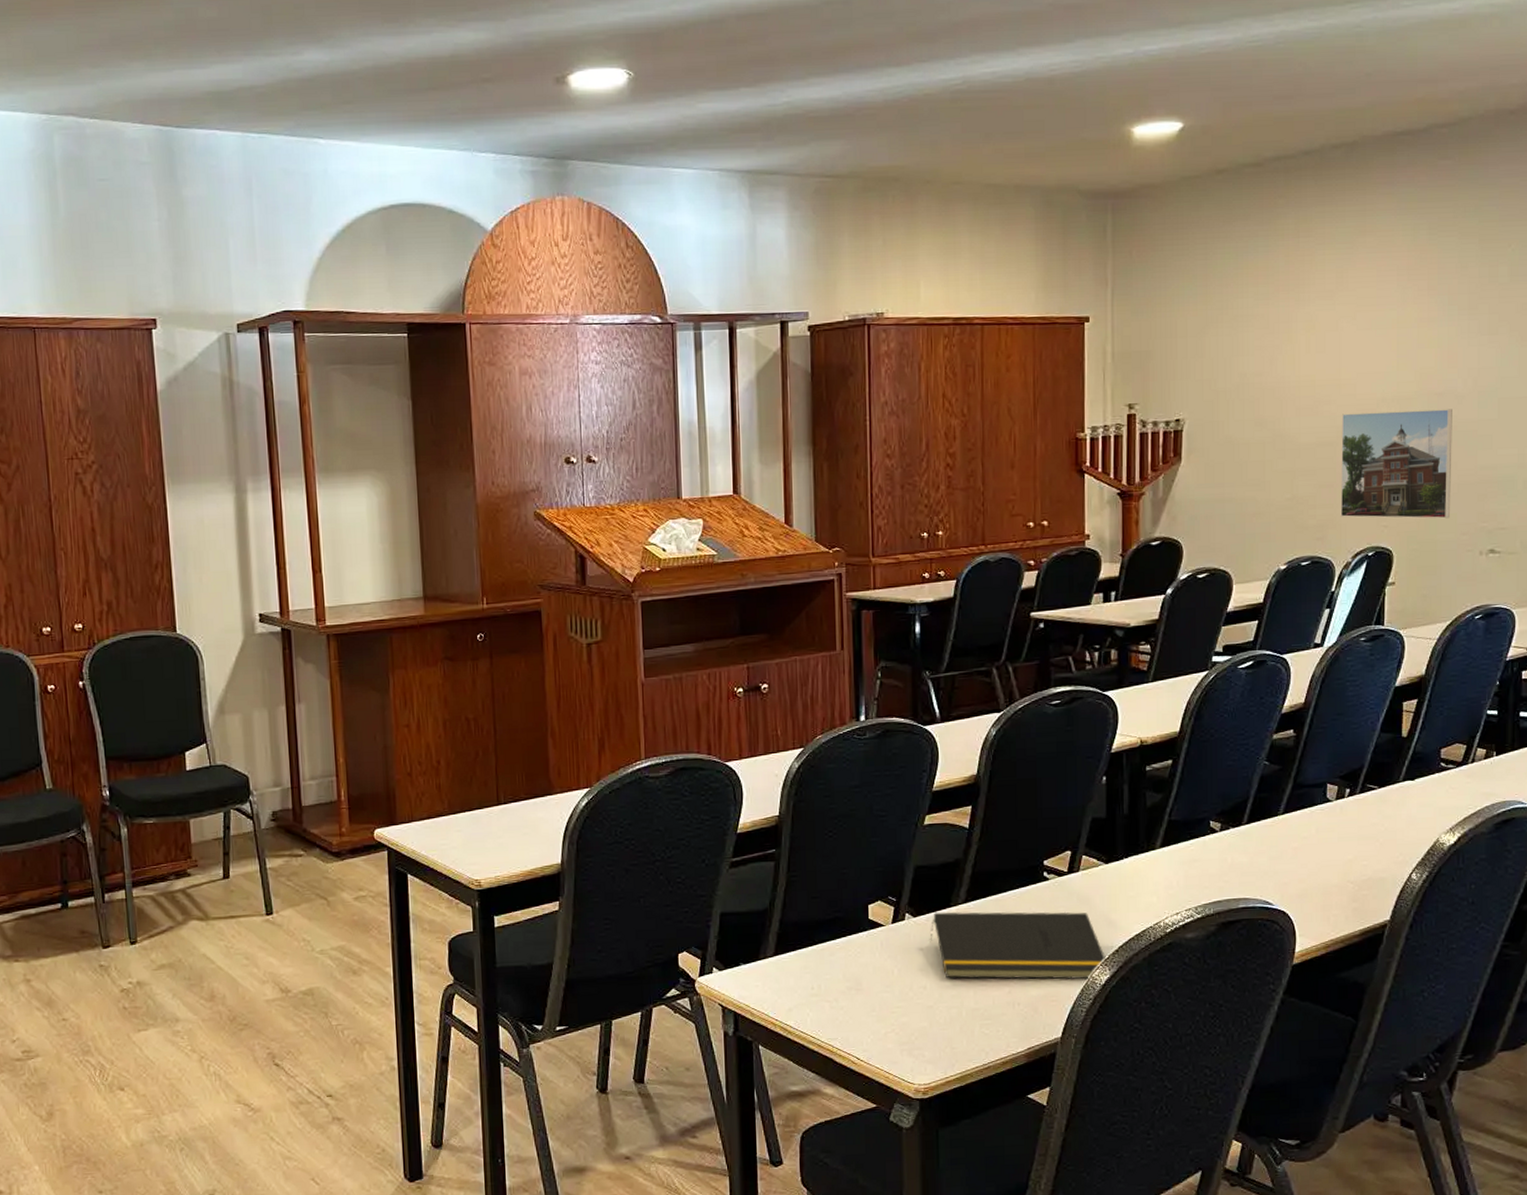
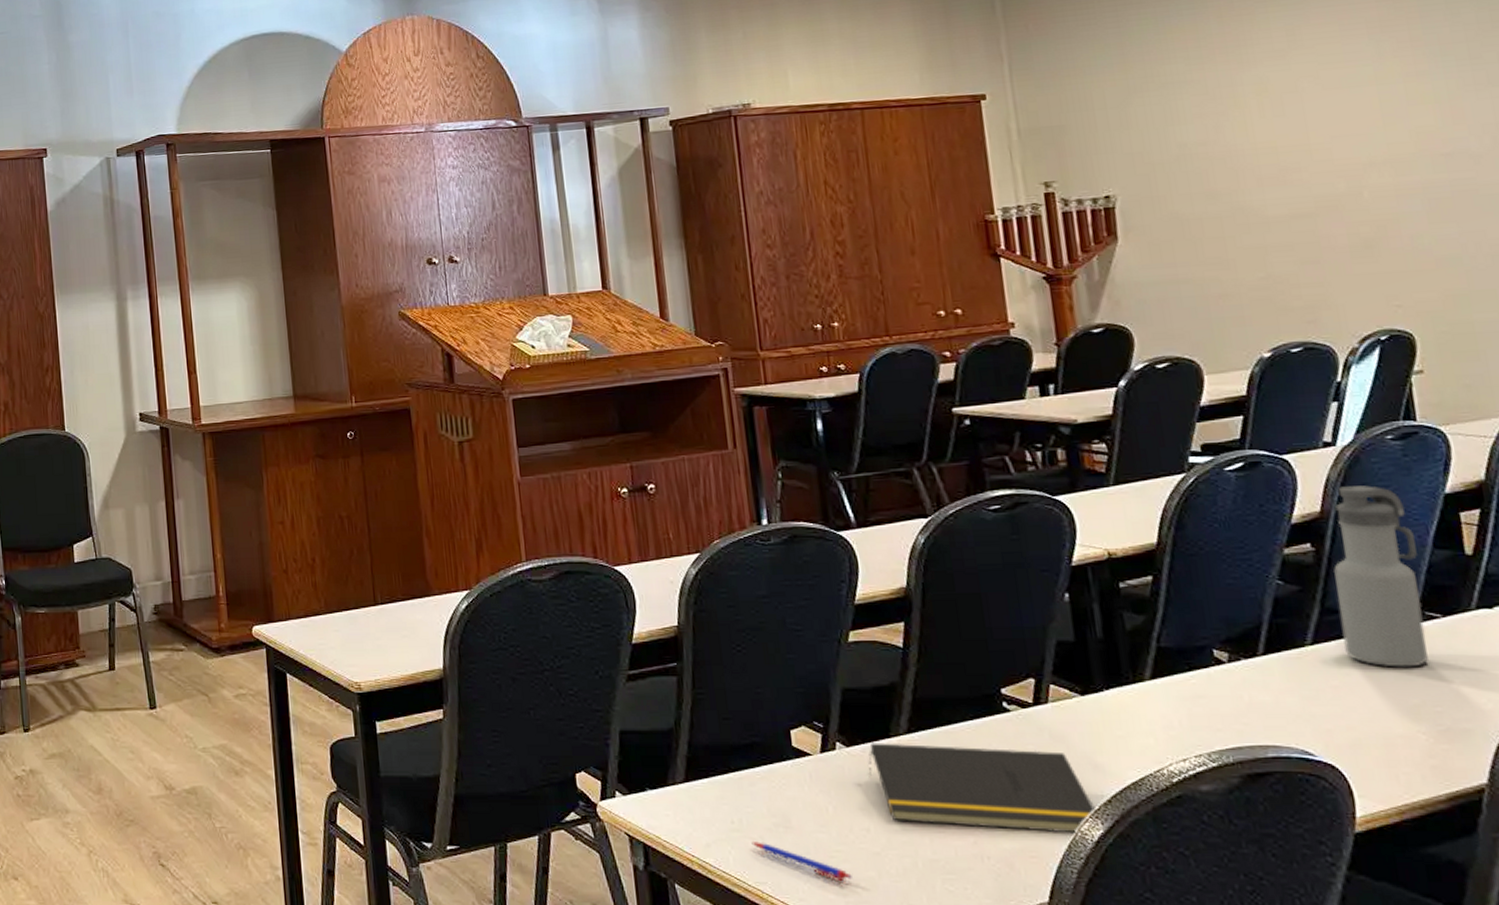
pen: none [827,1003,908,1033] -> present [751,842,852,882]
water bottle: none [1305,680,1368,831] -> present [1334,485,1428,668]
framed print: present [1340,409,1452,519] -> none [1318,170,1487,297]

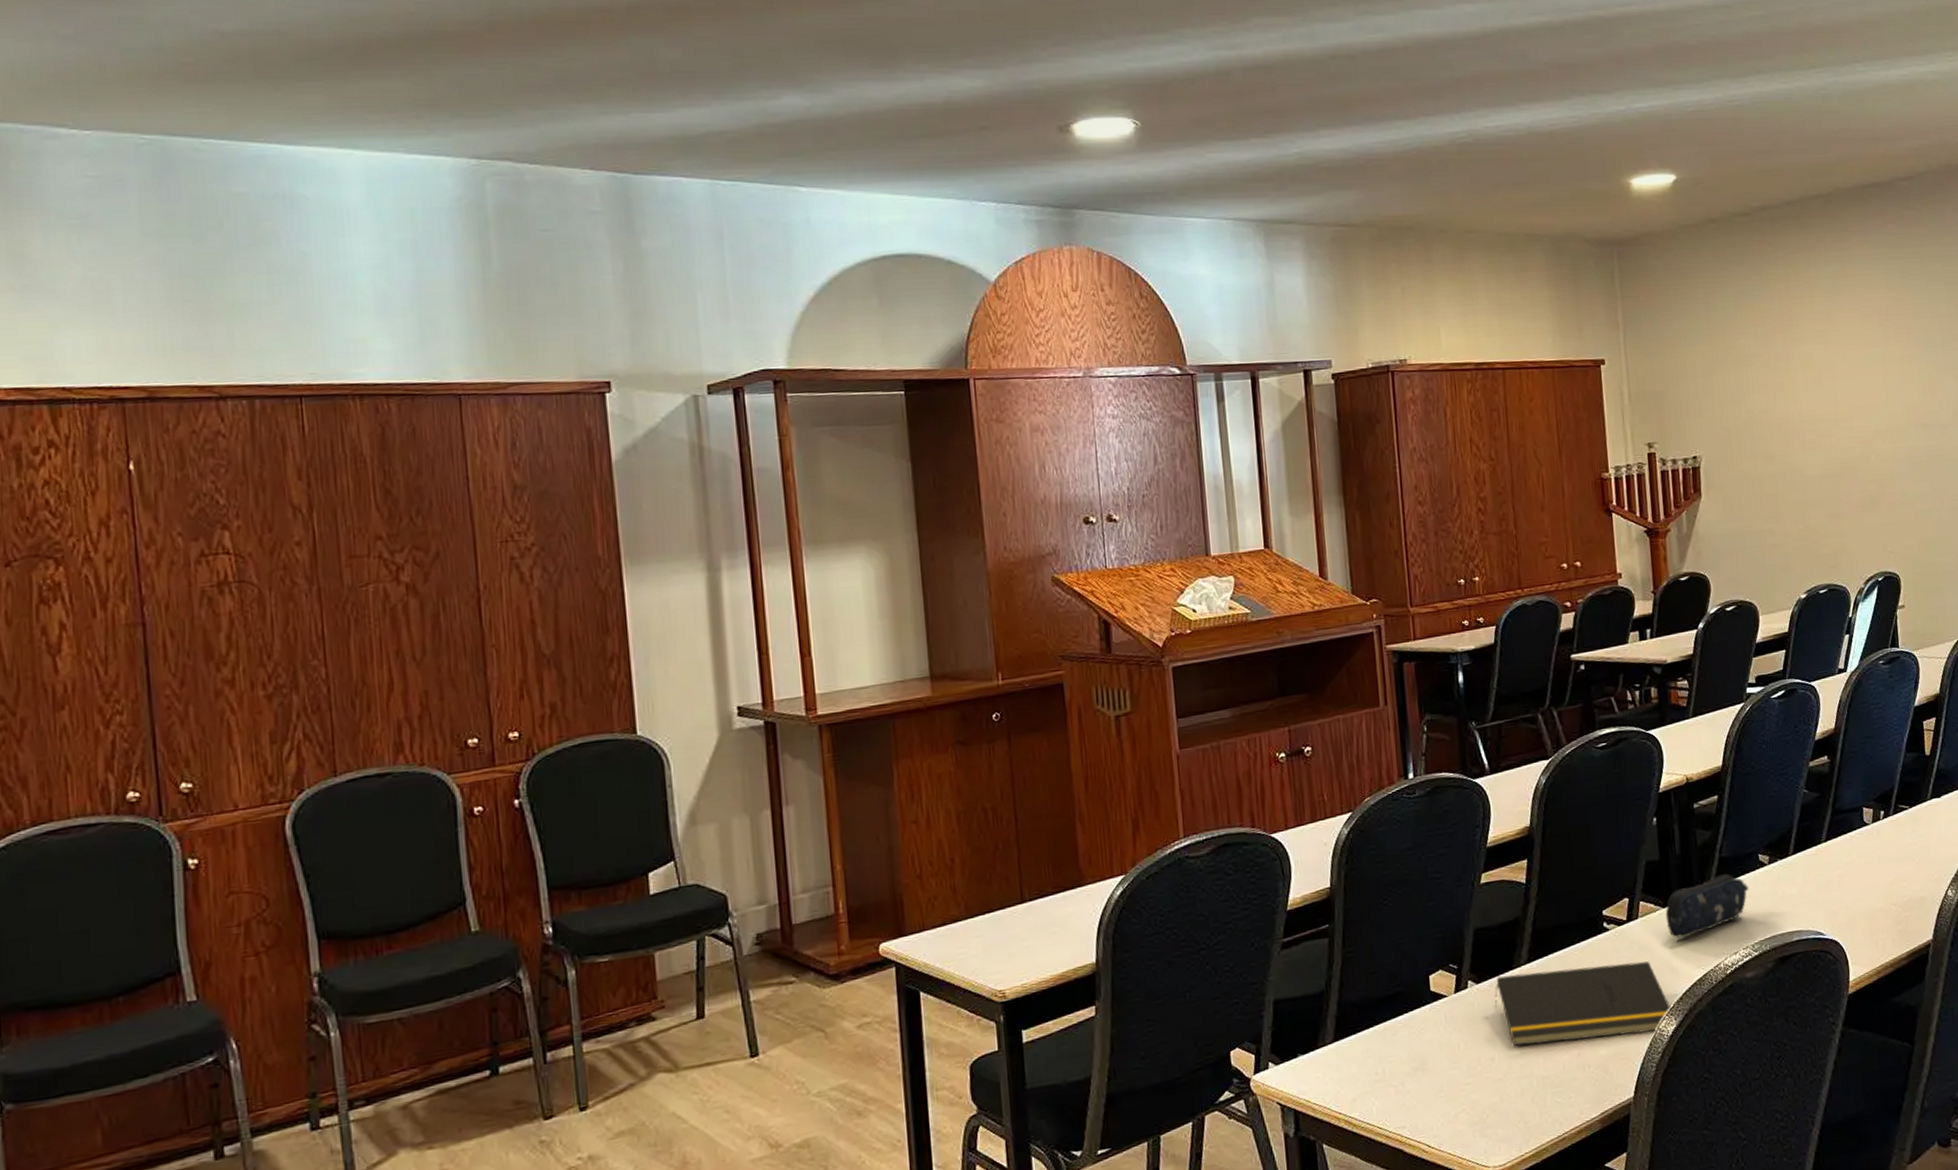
pen: present [751,842,852,882] -> none [1393,1087,1479,1113]
pencil case: none [1084,667,1201,733] -> present [1665,874,1749,938]
water bottle: present [1334,485,1428,668] -> none [1842,704,1899,854]

